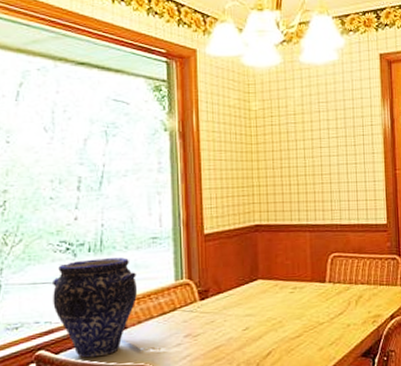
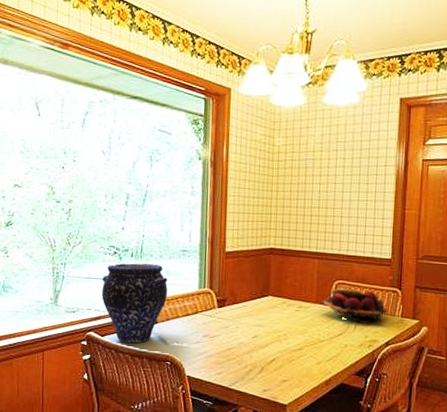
fruit basket: none [318,260,389,298] -> present [322,287,388,323]

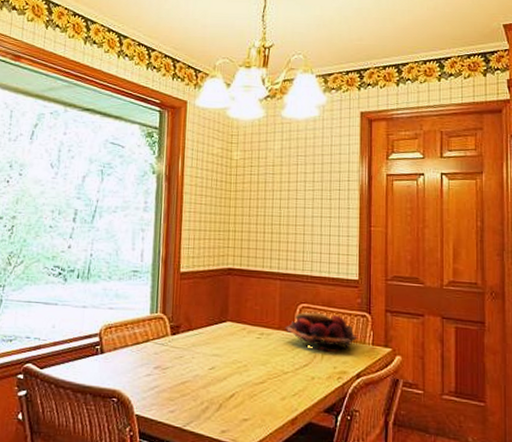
vase: present [102,263,168,343] -> none [42,285,117,377]

